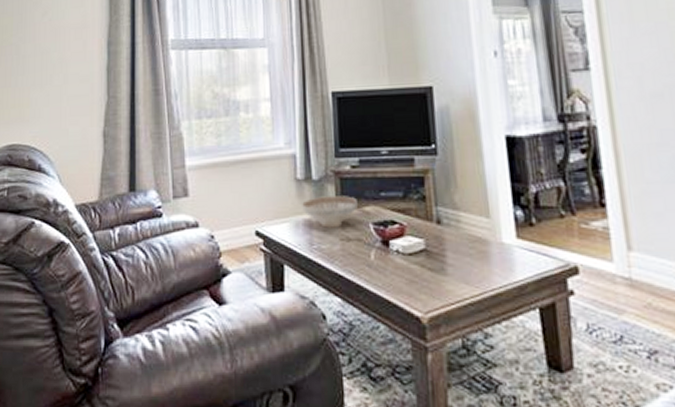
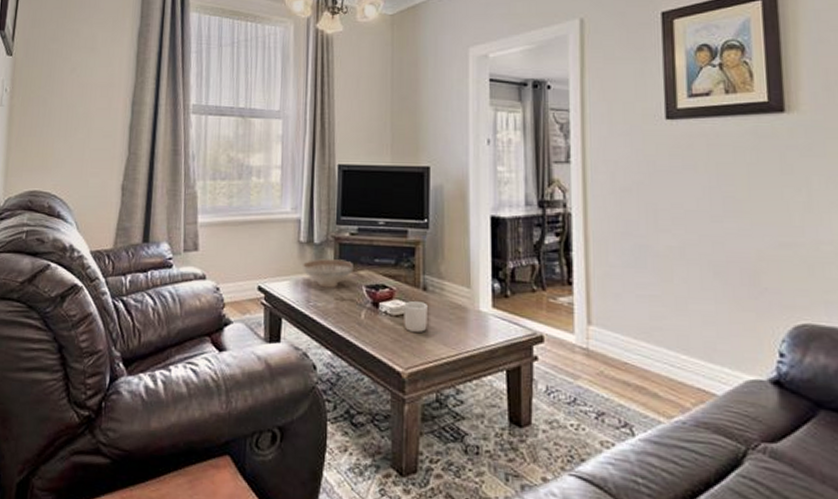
mug: none [417,237,445,272] -> present [404,301,427,333]

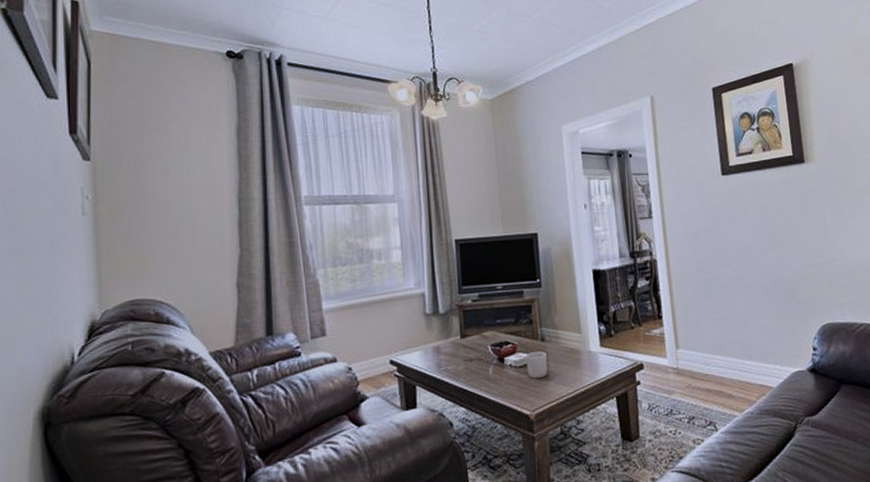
decorative bowl: present [303,258,355,288] -> none [431,324,479,353]

